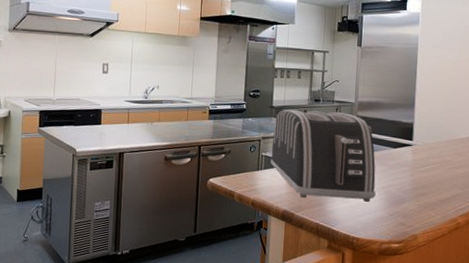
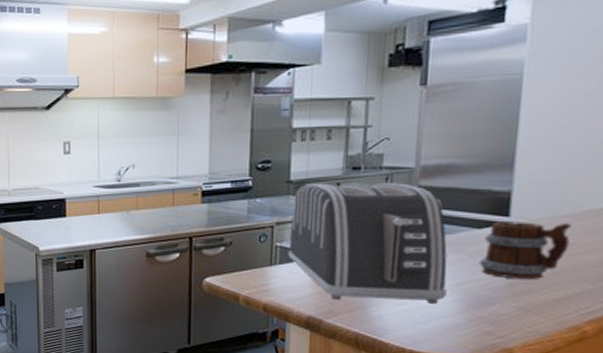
mug: none [395,143,449,186] -> present [478,221,572,280]

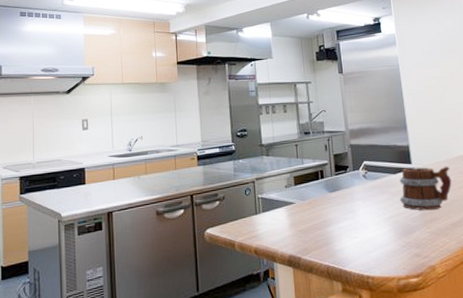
toaster: present [288,183,447,304] -> none [267,143,384,240]

